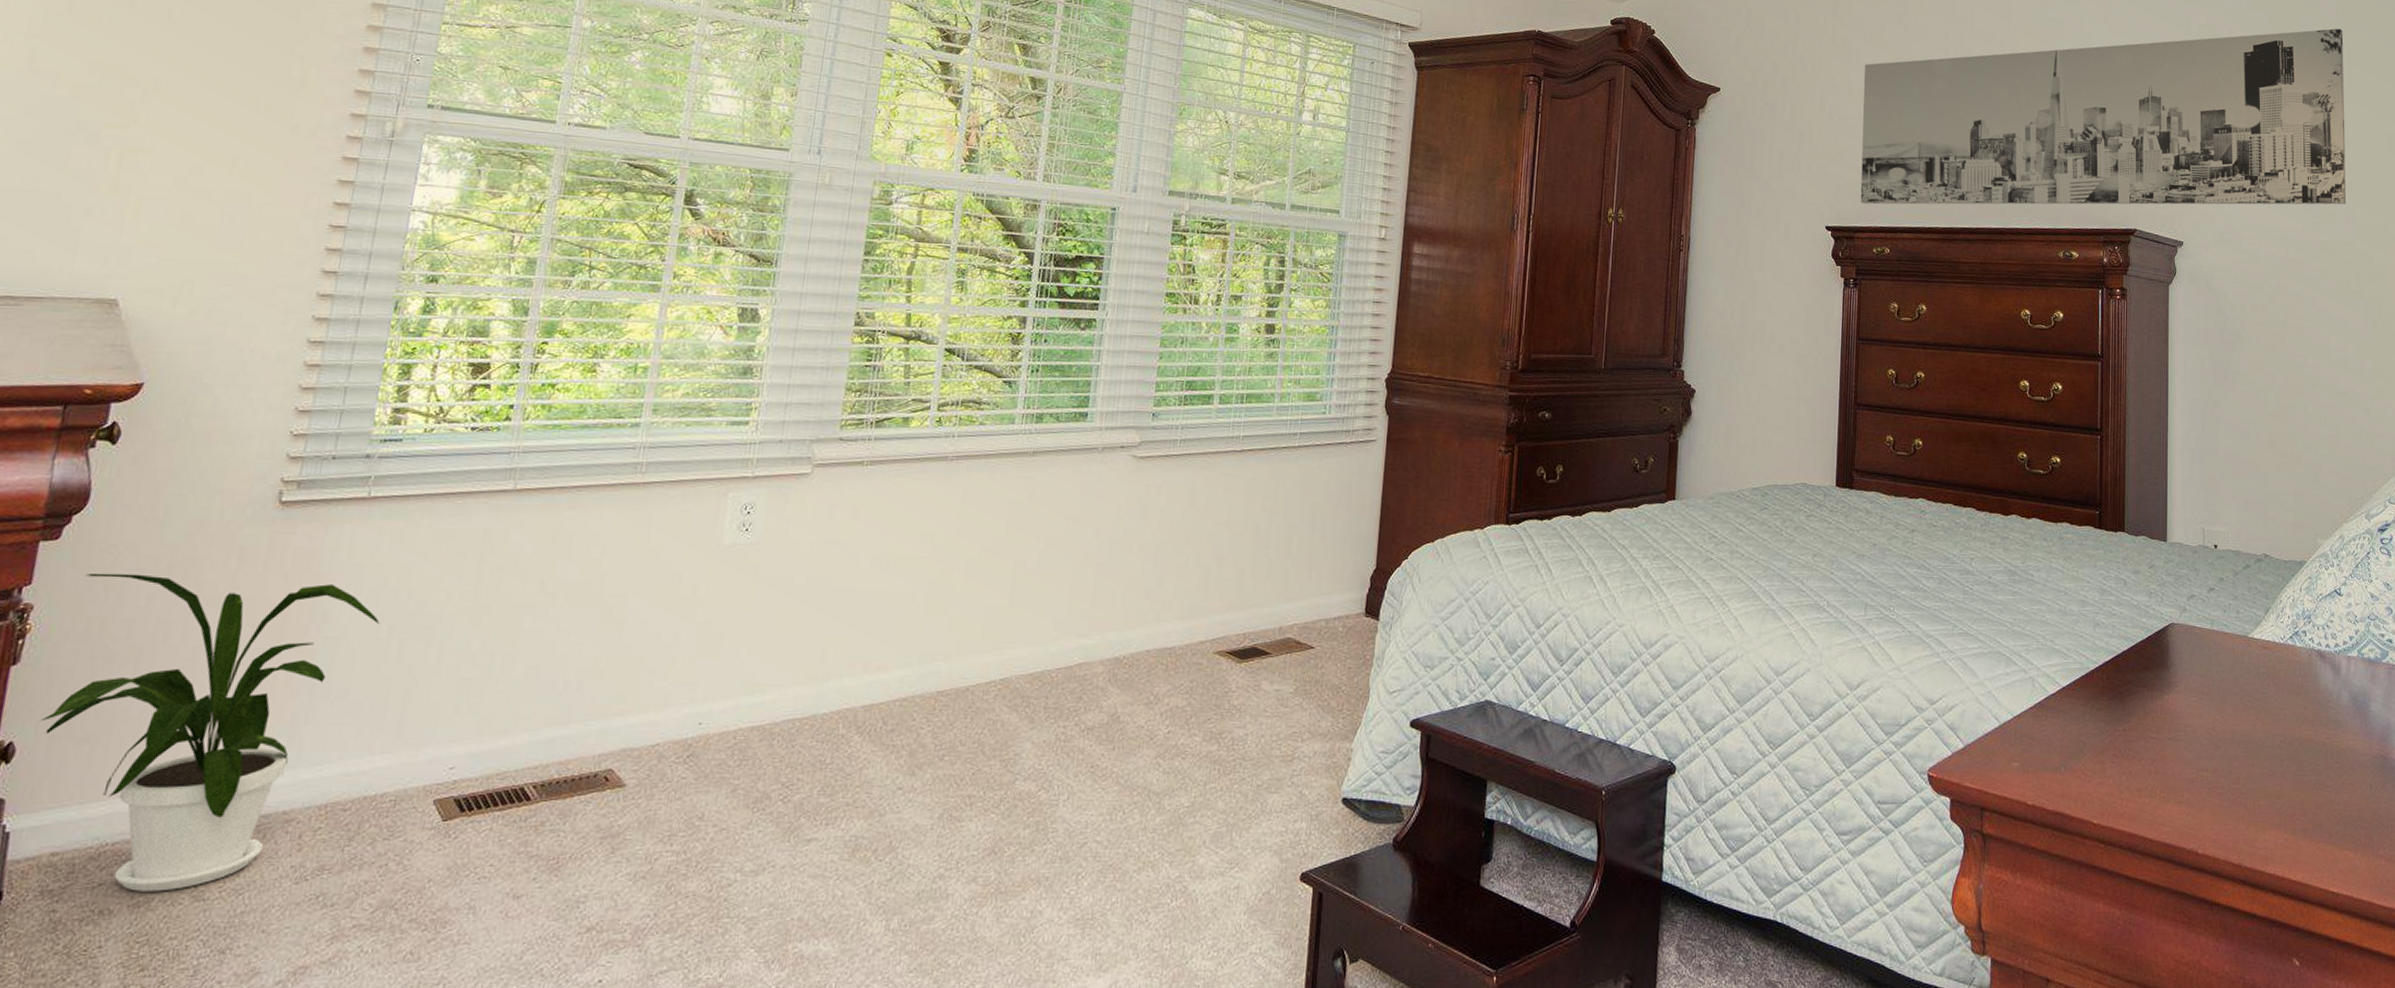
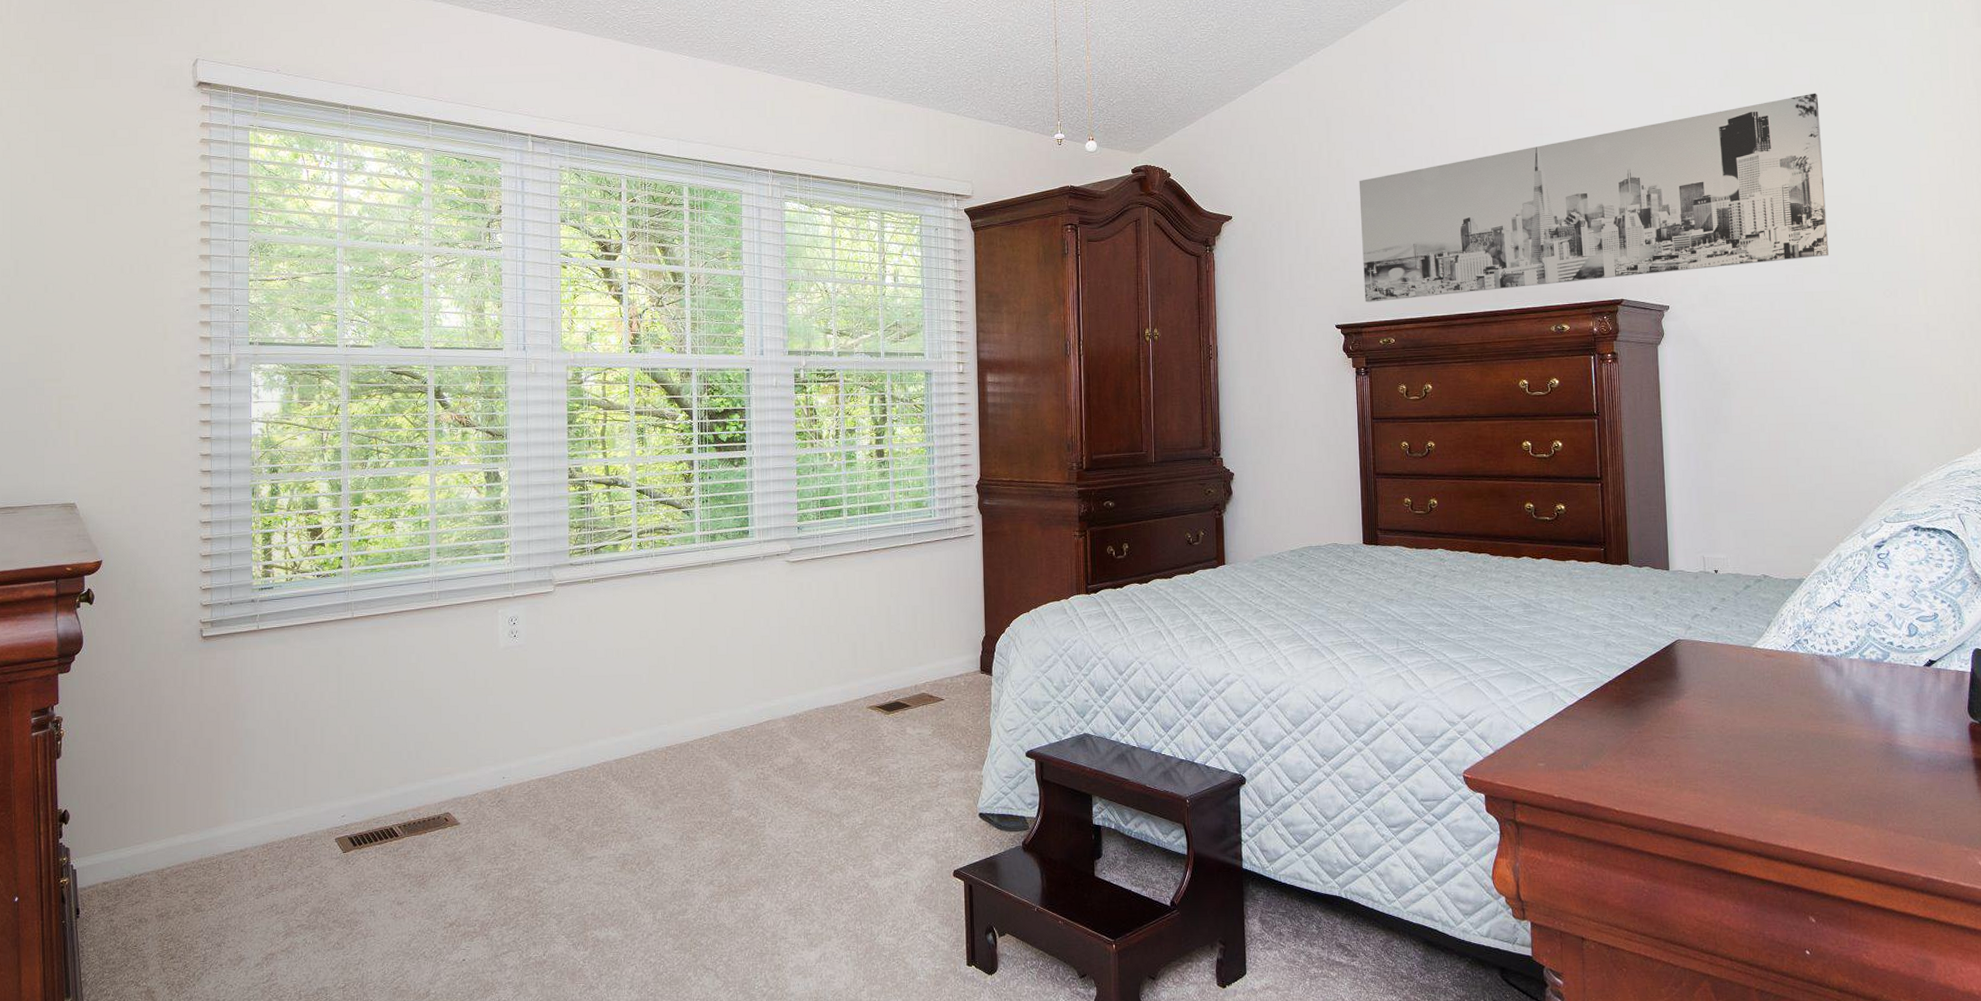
house plant: present [40,573,380,892] -> none [81,692,280,906]

